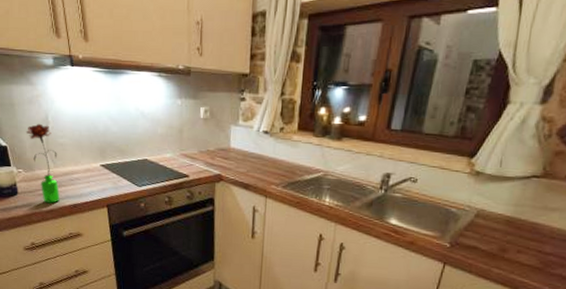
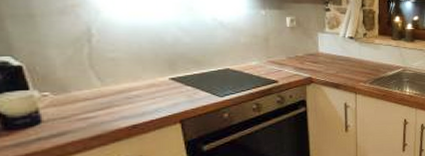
flower: present [25,123,60,203] -> none [54,37,111,128]

